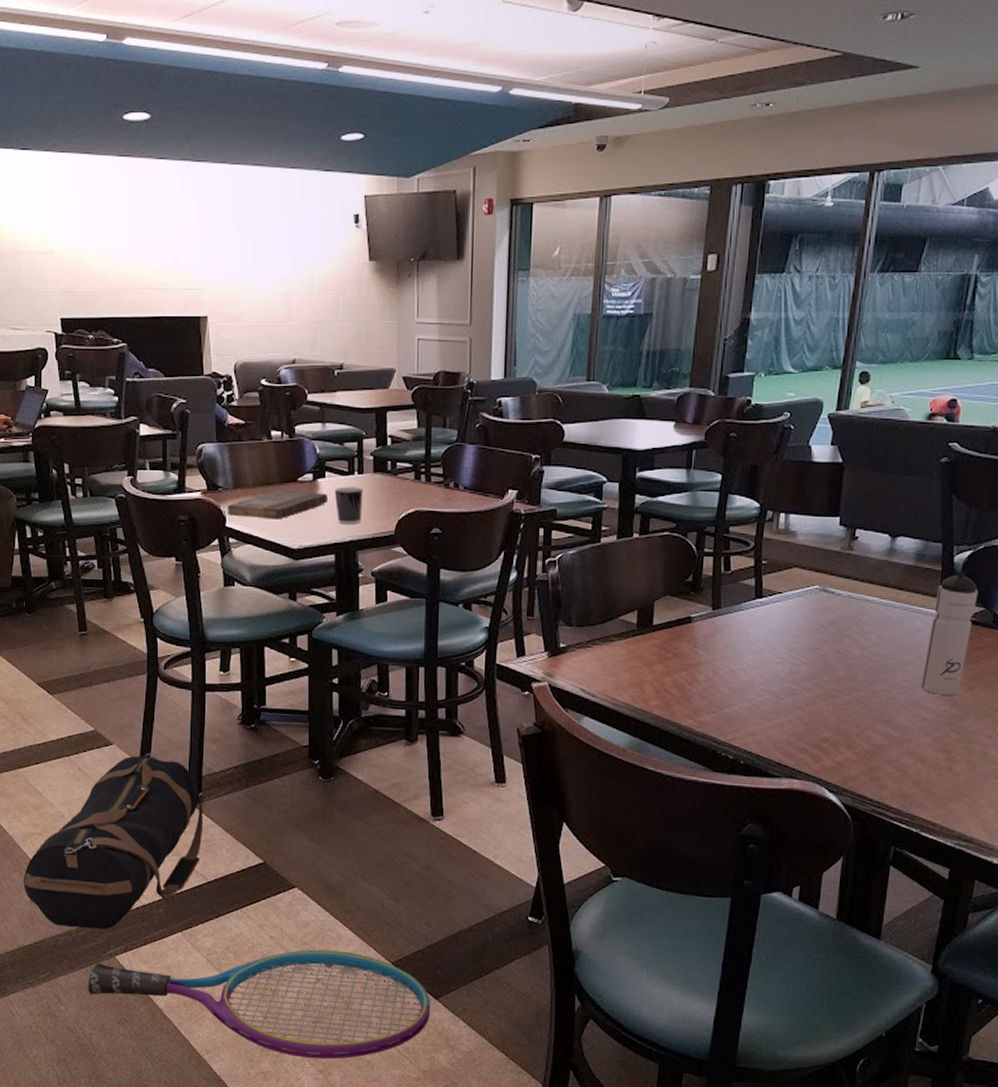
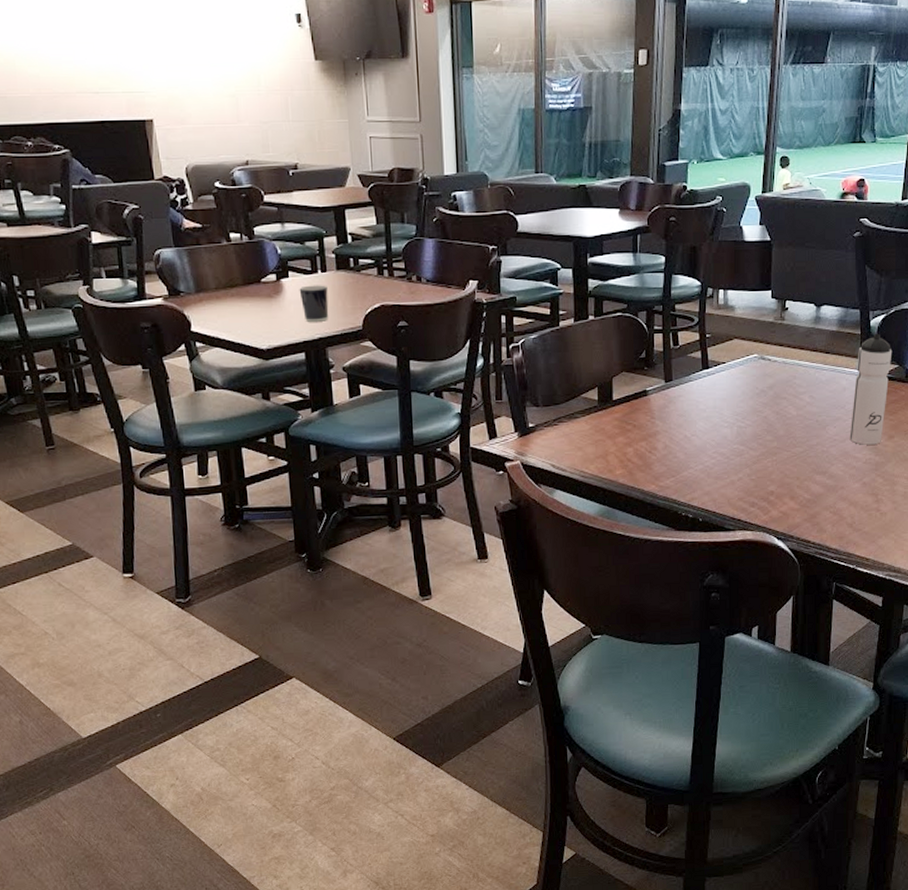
duffel bag: present [23,753,204,929] -> none [10,562,195,743]
tennis racket: present [88,949,431,1060] -> none [89,733,434,839]
book: present [227,489,328,519] -> none [190,291,293,321]

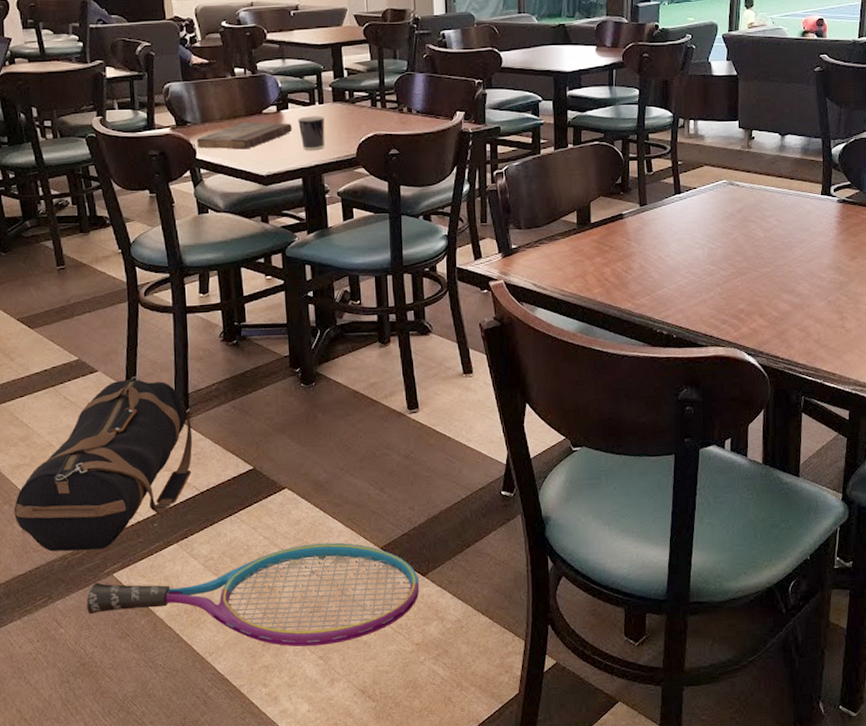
duffel bag: none [10,562,195,743] -> present [14,377,193,552]
tennis racket: none [89,733,434,839] -> present [86,542,420,647]
book: none [190,291,293,321] -> present [196,122,292,149]
water bottle: present [849,334,893,445] -> none [814,161,853,265]

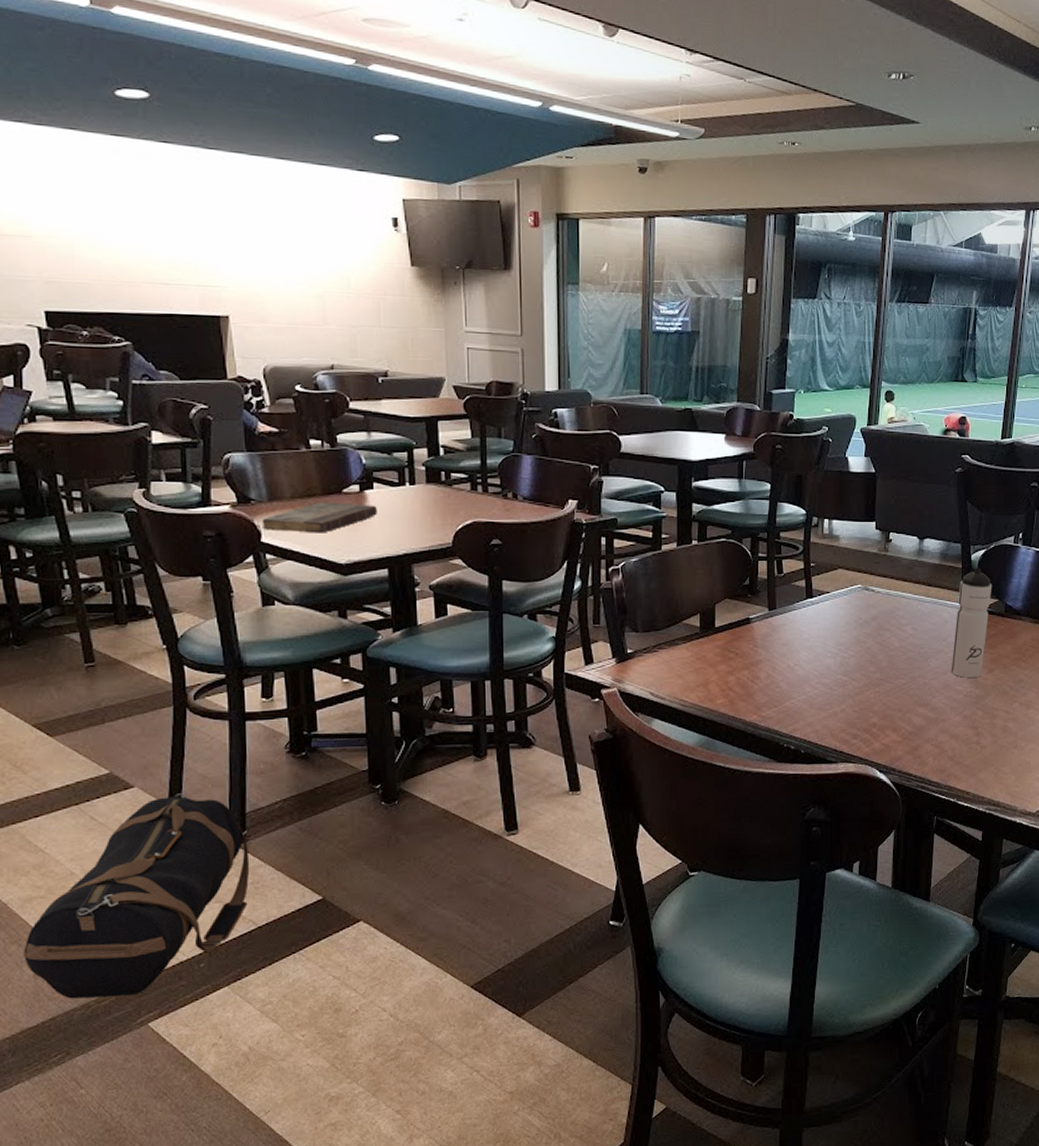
tennis racket: present [86,542,420,647] -> none [114,981,514,1101]
mug: present [298,116,325,150] -> none [384,498,416,537]
water bottle: none [814,161,853,265] -> present [951,568,992,678]

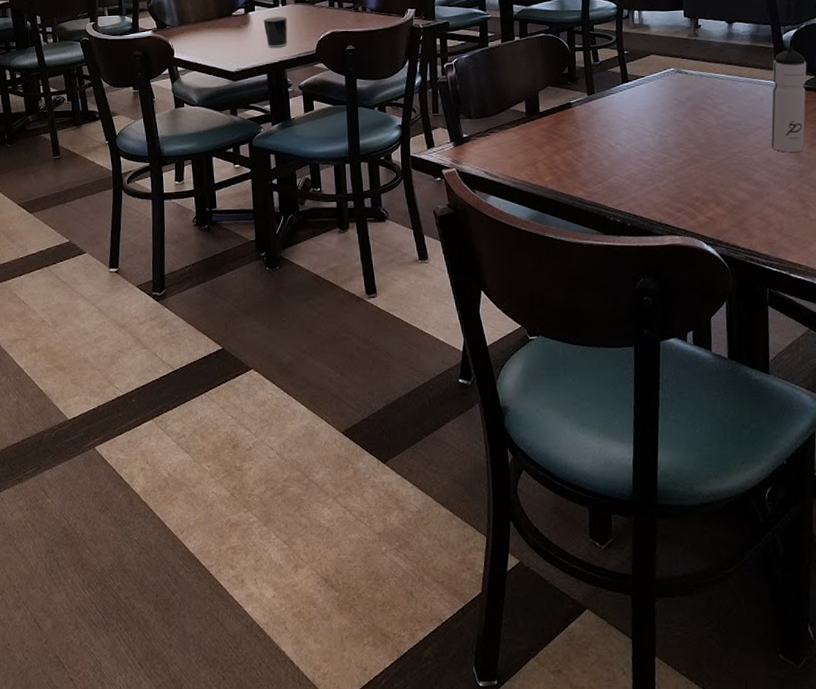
duffel bag: present [23,793,250,999] -> none [10,258,168,423]
book: present [261,501,377,533] -> none [174,23,258,49]
mug: none [384,498,416,537] -> present [263,16,288,48]

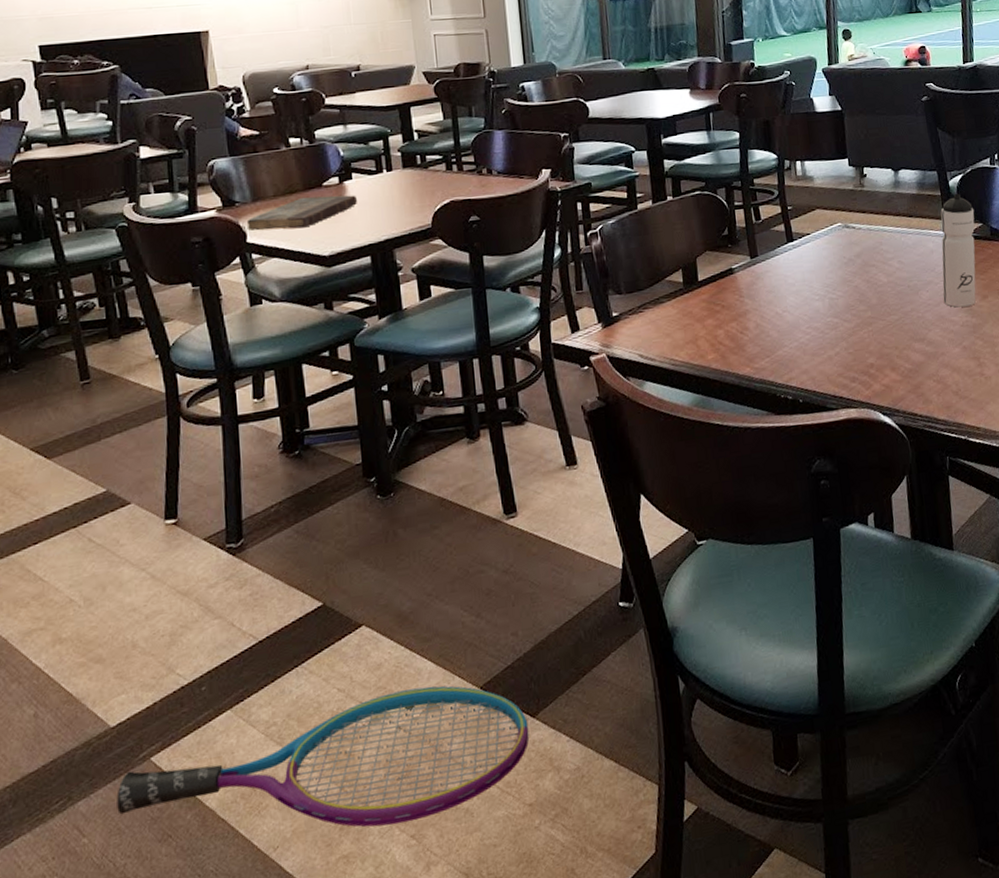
tennis racket: none [71,425,380,530] -> present [116,686,529,828]
book: none [174,23,258,49] -> present [246,195,357,230]
mug: present [263,16,288,48] -> none [363,184,396,224]

